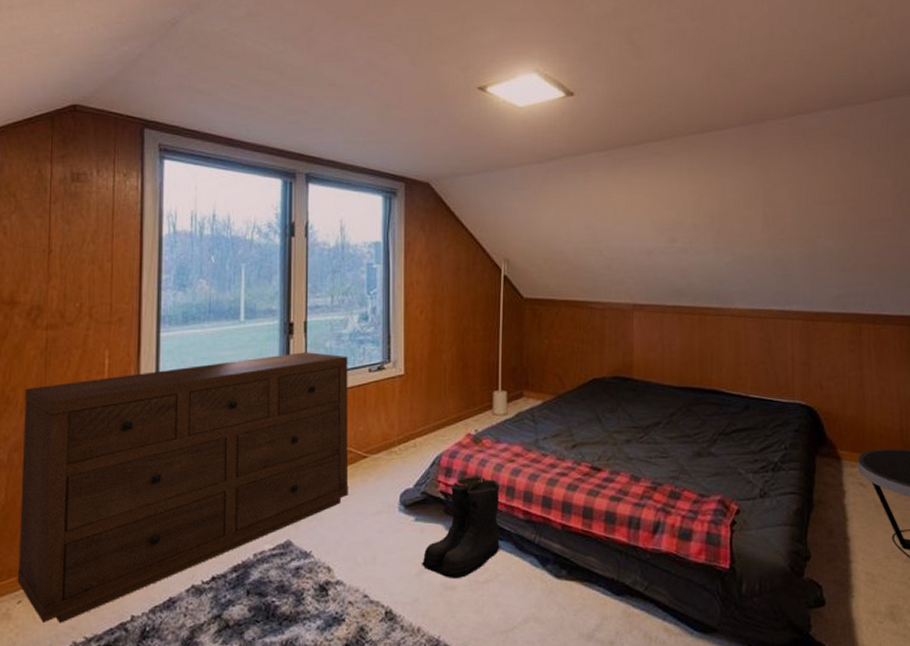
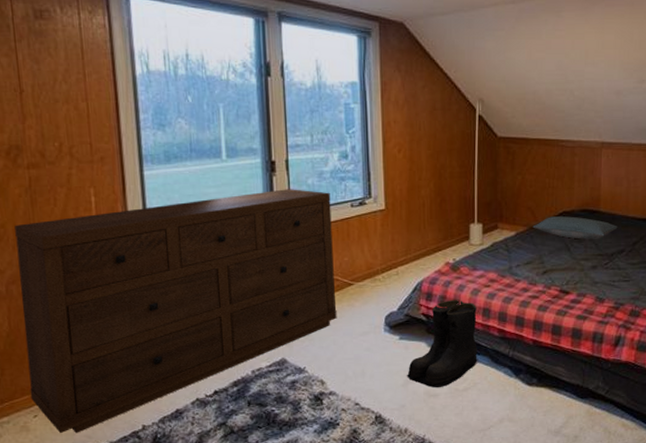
pillow: none [560,384,653,410] -> present [532,216,618,240]

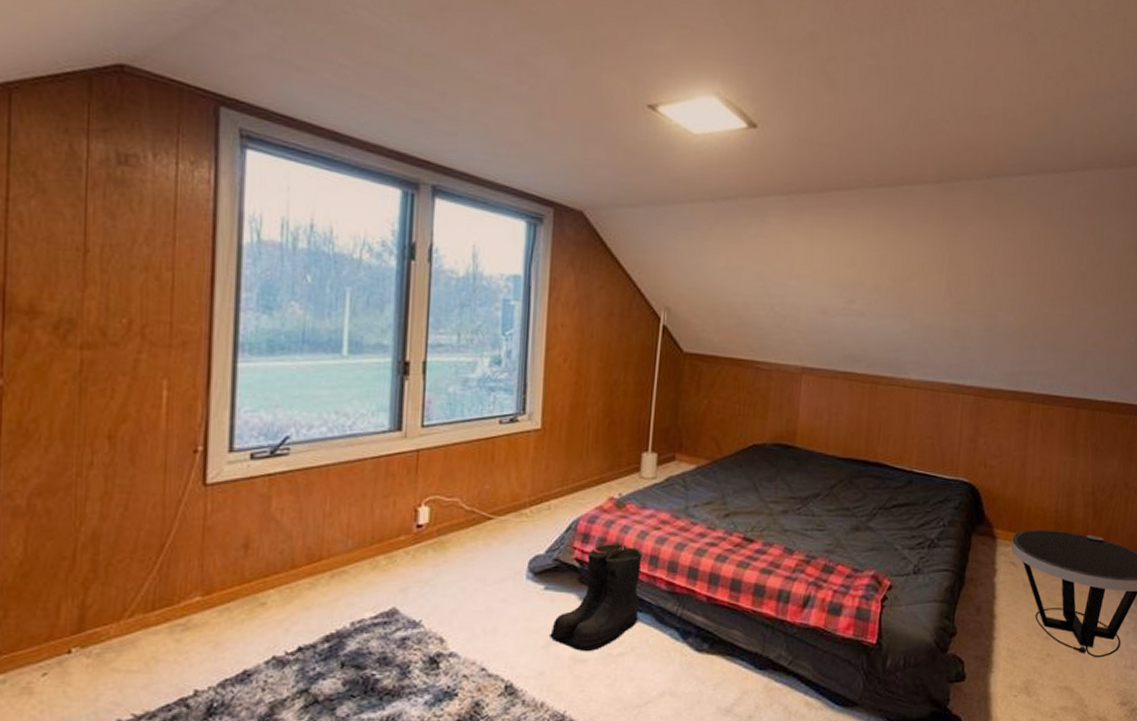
dresser: present [14,189,337,433] -> none [41,396,475,699]
pillow: present [532,216,618,240] -> none [716,450,815,479]

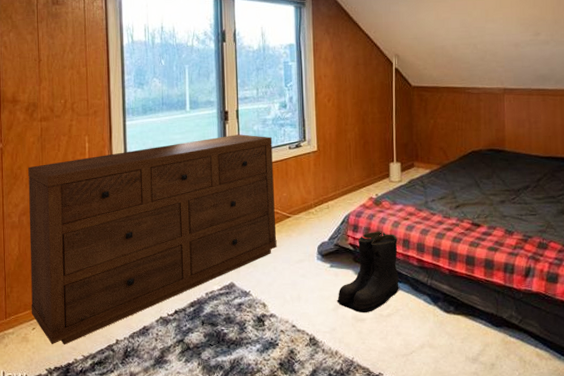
dresser: none [41,396,475,699] -> present [28,134,277,345]

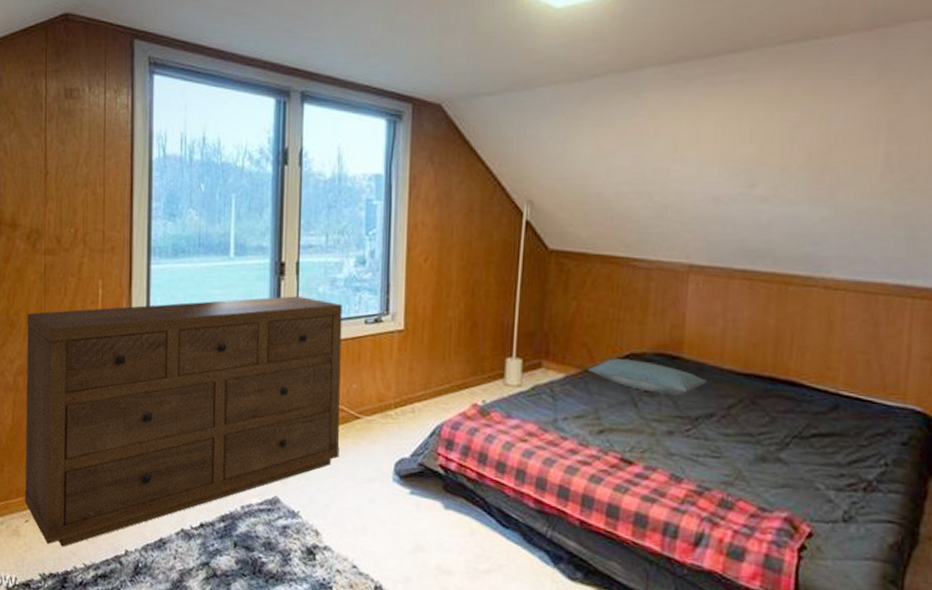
boots: present [337,231,400,313] -> none [416,452,508,564]
pillow: none [445,155,522,176] -> present [588,358,707,395]

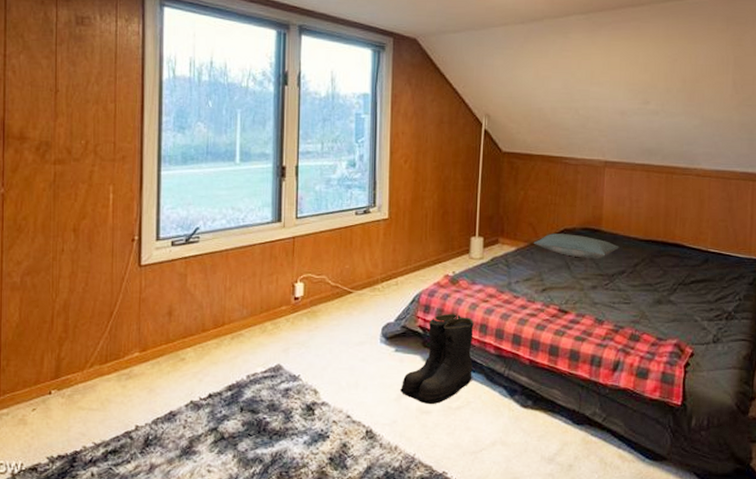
dresser: present [24,296,343,547] -> none [31,194,336,430]
boots: none [416,452,508,564] -> present [400,313,474,405]

